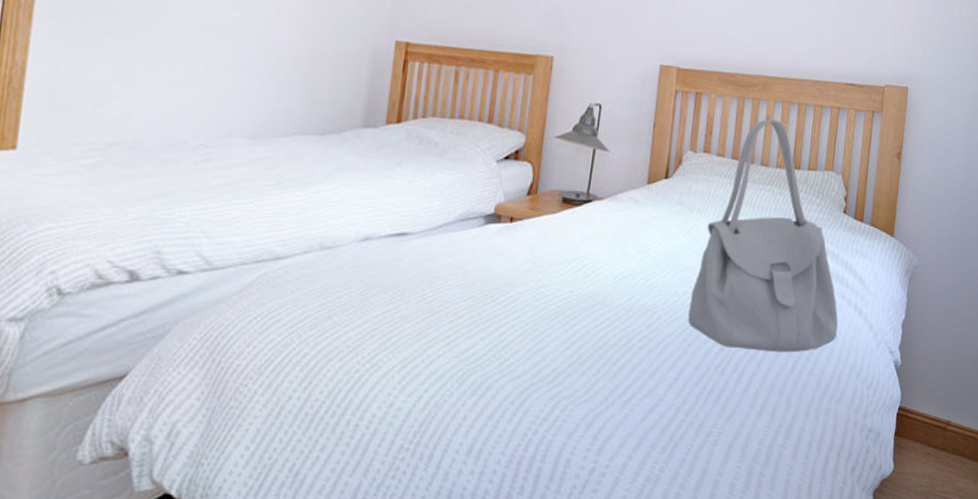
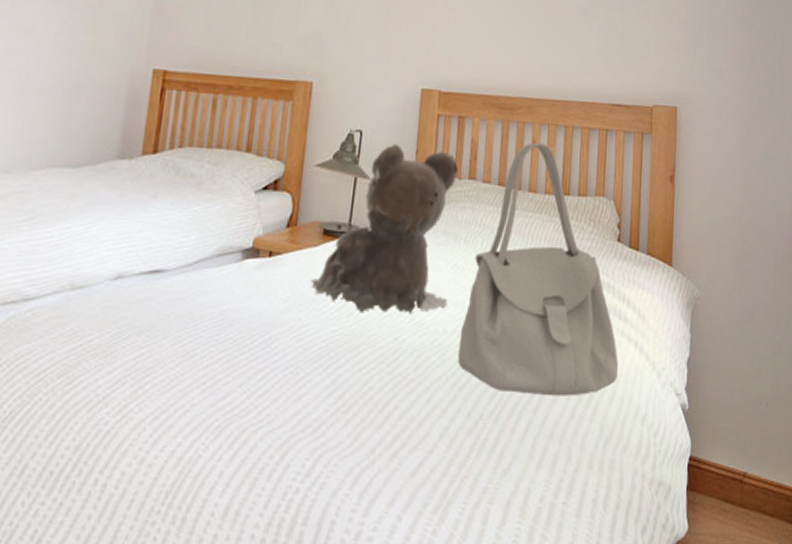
teddy bear: none [550,117,695,276] -> present [310,143,459,313]

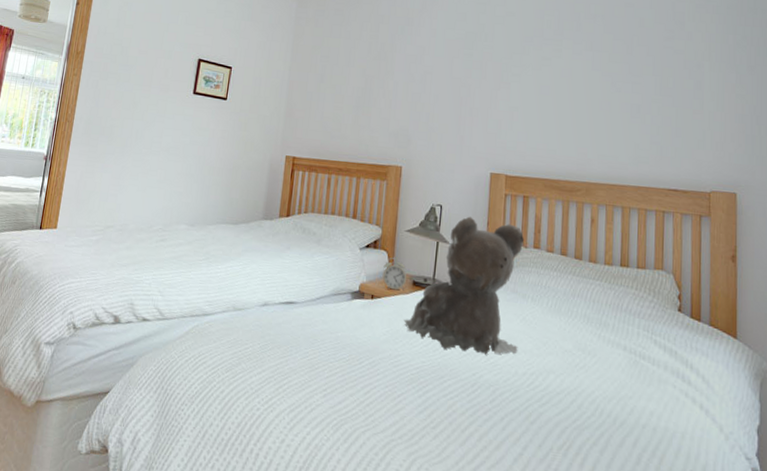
alarm clock: none [284,200,316,244] -> present [382,257,407,291]
handbag: present [457,142,618,396] -> none [528,219,683,445]

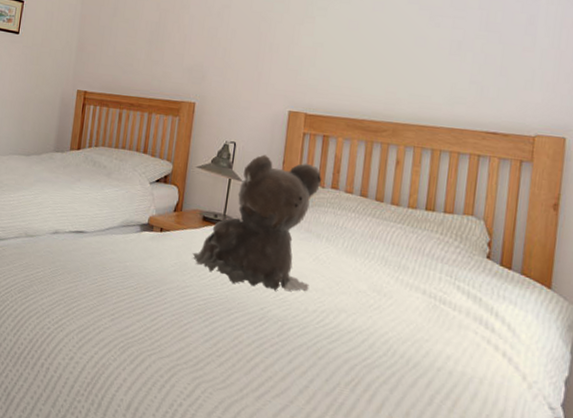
alarm clock: present [382,257,407,291] -> none [172,192,197,224]

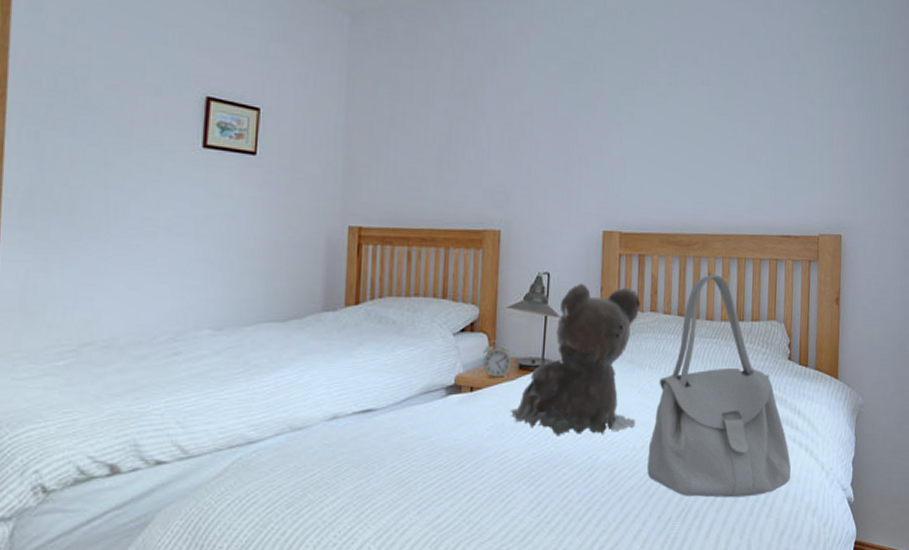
alarm clock: none [172,192,197,224] -> present [482,339,512,379]
handbag: none [317,161,483,388] -> present [647,274,791,498]

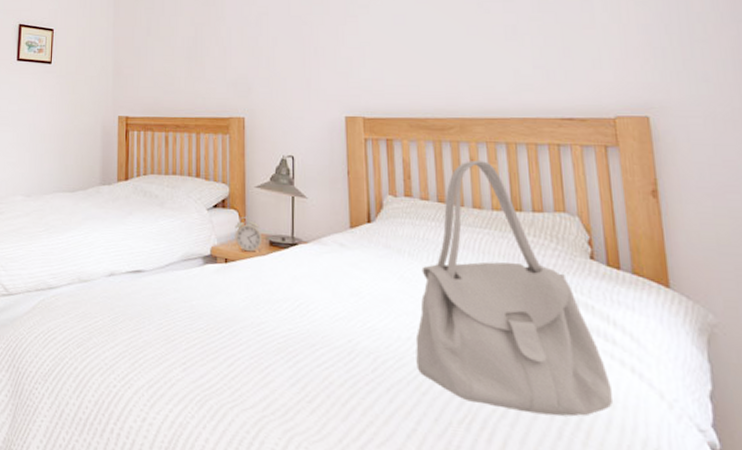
teddy bear: present [510,283,641,435] -> none [263,166,398,319]

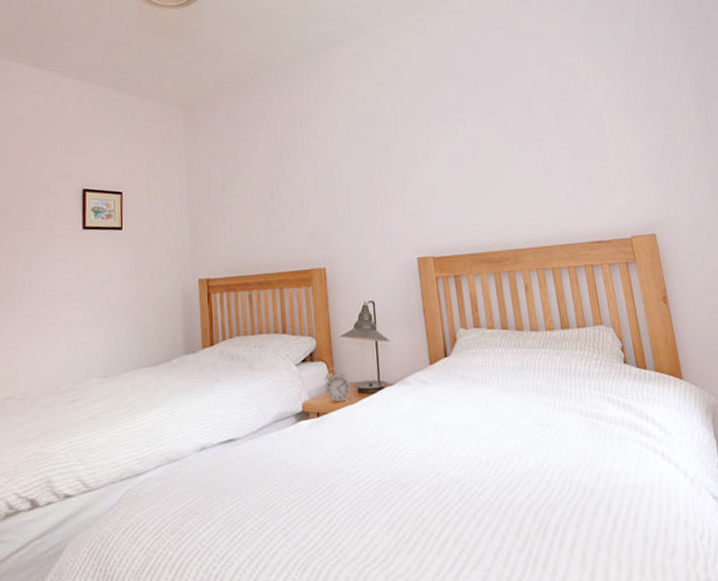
handbag: present [415,159,613,417] -> none [494,286,651,511]

